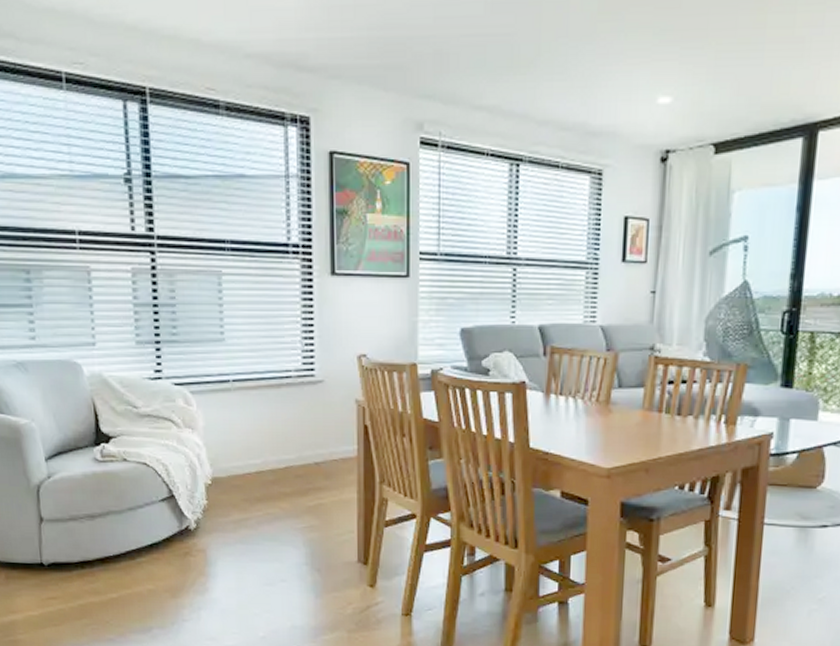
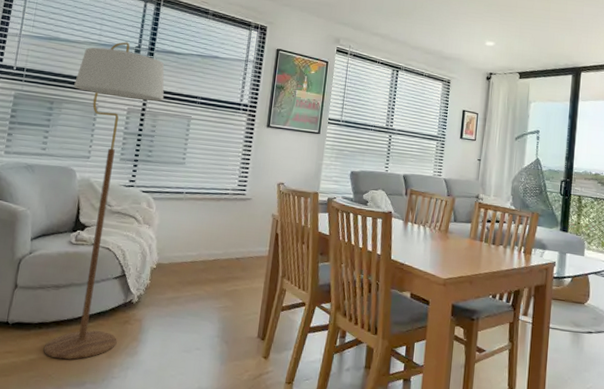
floor lamp: none [51,168,180,603] -> present [43,42,165,360]

